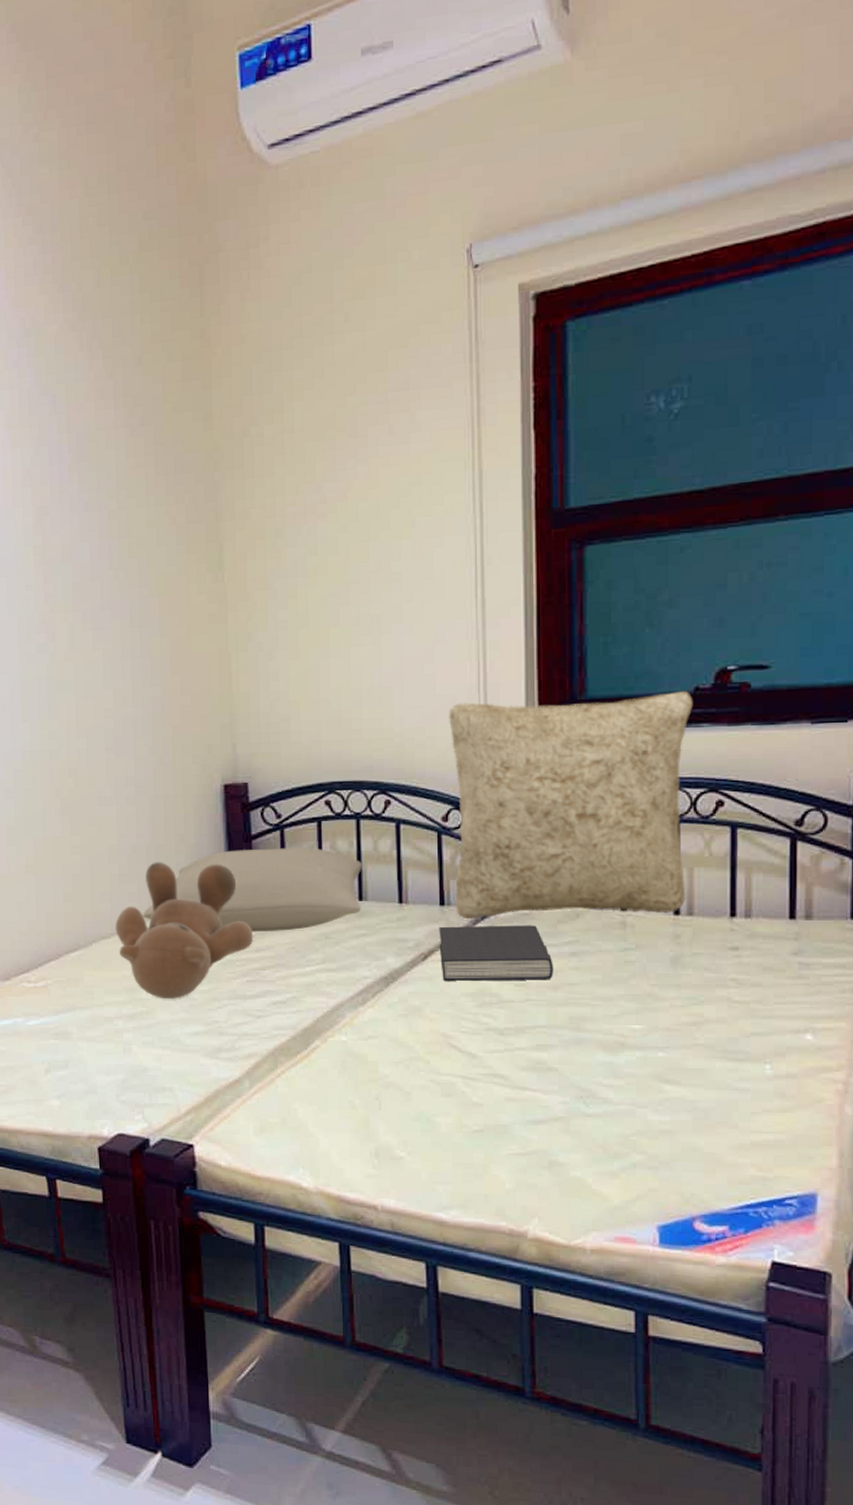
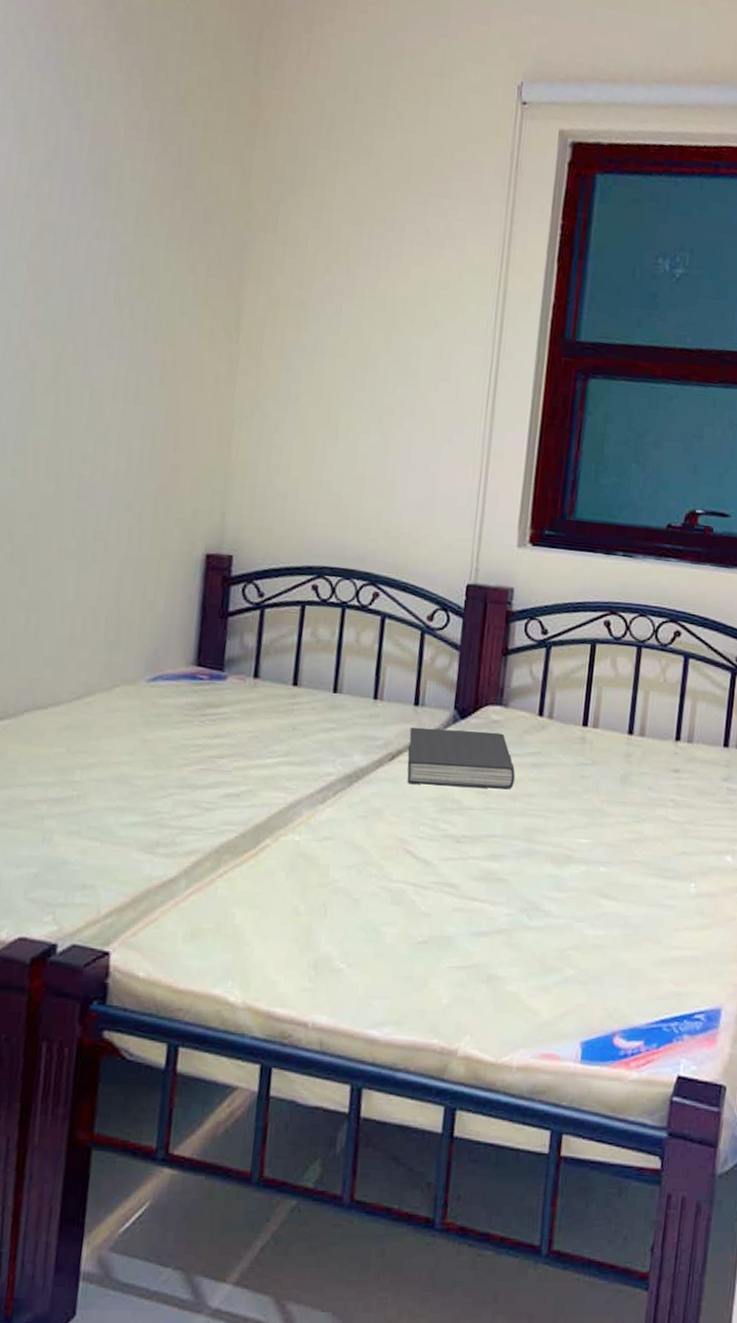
teddy bear: present [115,862,254,999] -> none [54,628,215,784]
pillow: present [142,848,363,932] -> none [90,625,343,718]
pillow: present [449,690,694,920] -> none [429,505,665,732]

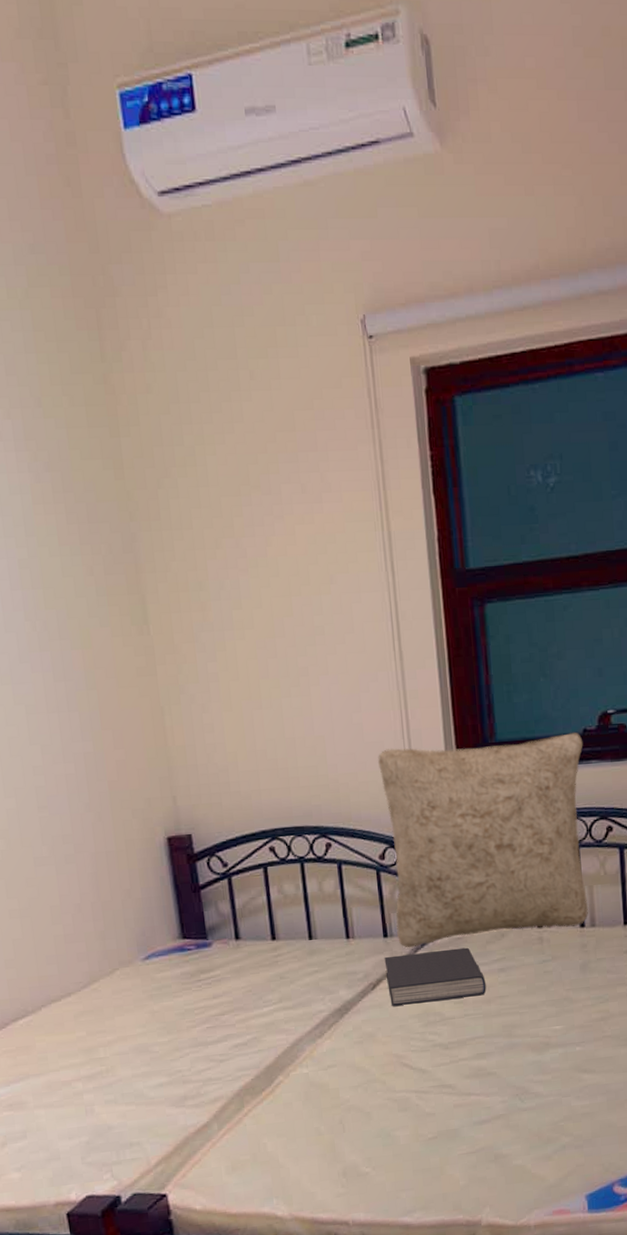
pillow: none [429,505,665,732] -> present [378,732,589,948]

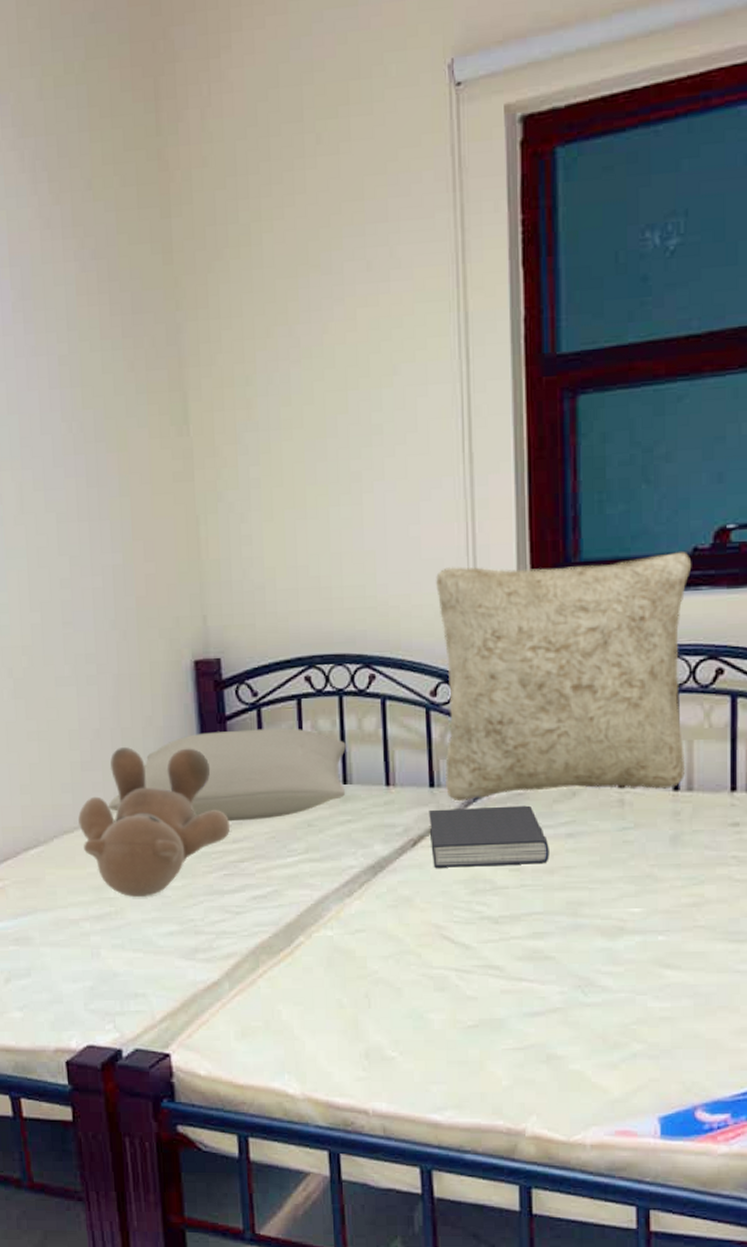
teddy bear: none [64,916,210,1056] -> present [78,747,231,897]
pillow: none [93,893,311,980] -> present [108,728,347,822]

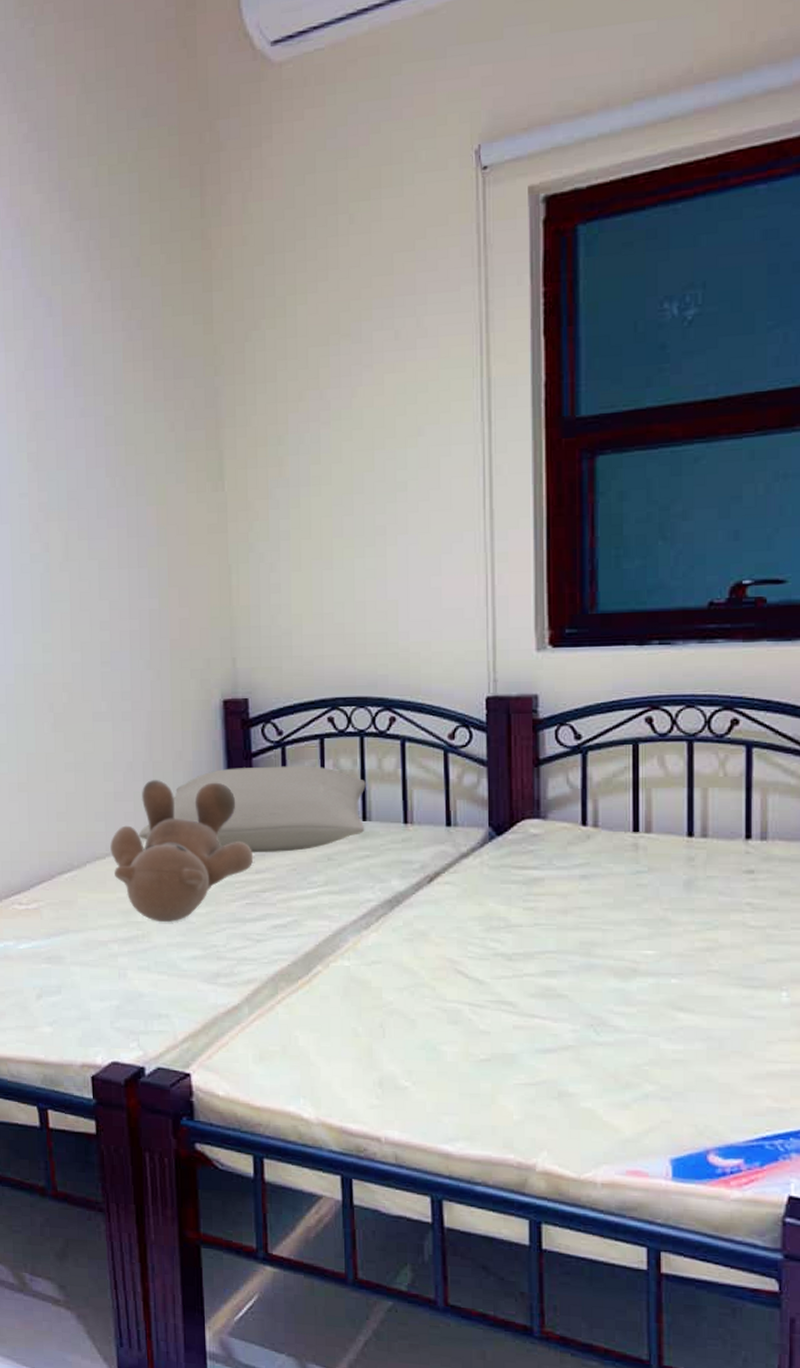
book: present [428,805,549,868] -> none [445,846,563,905]
pillow: present [436,551,692,802] -> none [456,605,708,841]

